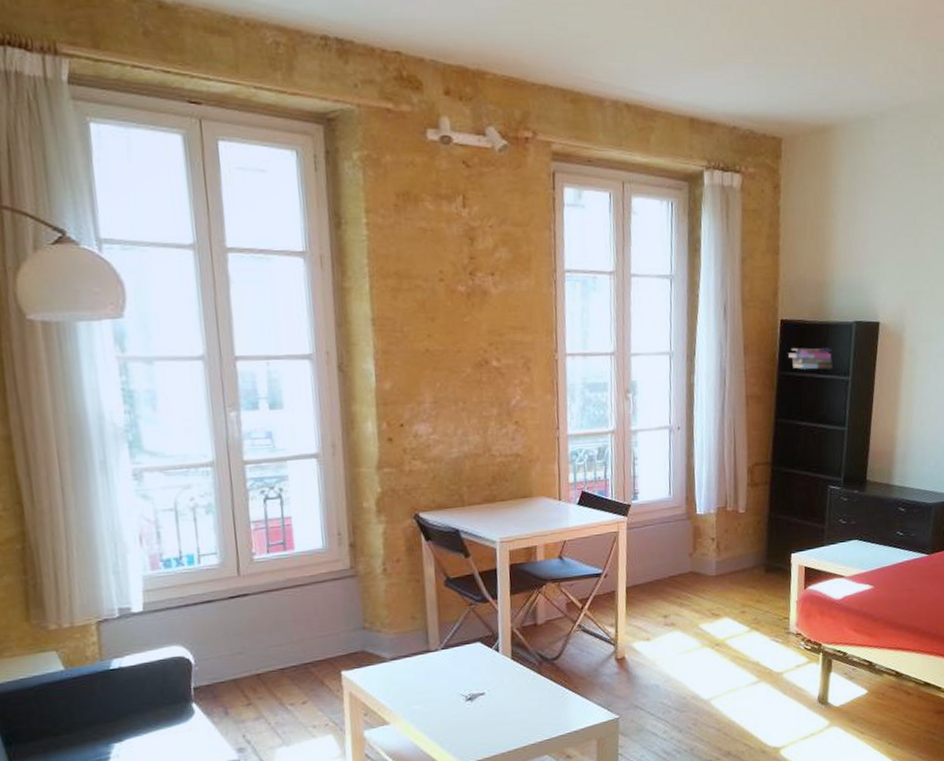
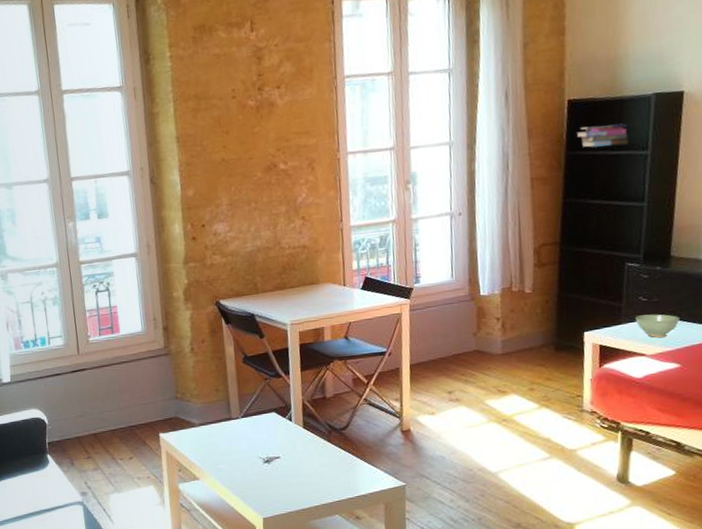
bowl: none [835,536,874,560] -> present [634,314,681,338]

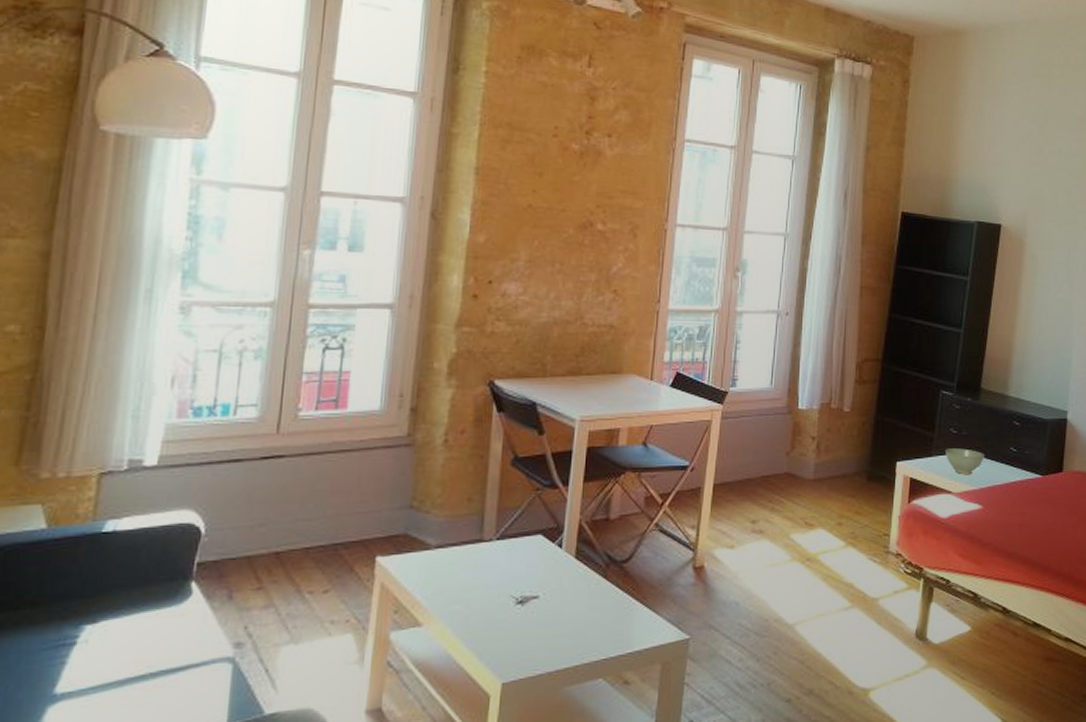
books: present [577,123,629,148] -> none [907,242,952,267]

